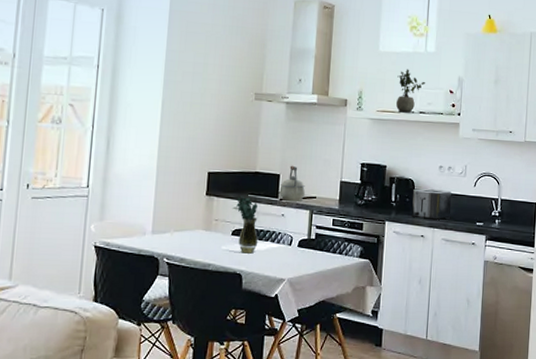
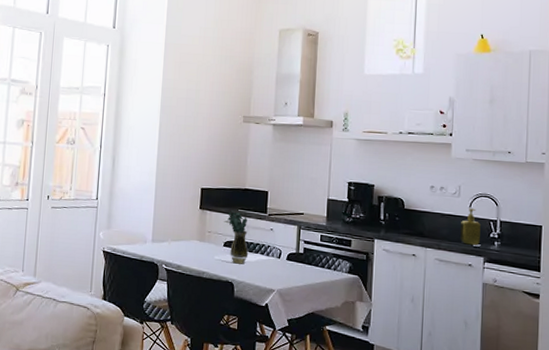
kettle: present [279,165,306,202] -> none [268,183,294,218]
potted plant: present [395,69,425,114] -> none [382,91,413,135]
toaster: present [412,188,451,221] -> none [402,208,444,240]
soap dispenser: none [465,187,484,224] -> present [460,208,481,245]

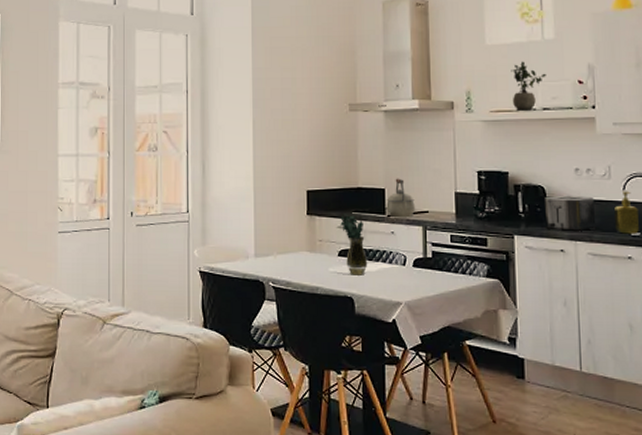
kettle: none [268,183,294,218] -> present [386,178,416,218]
potted plant: none [382,91,413,135] -> present [511,61,546,112]
toaster: none [402,208,444,240] -> present [543,195,595,232]

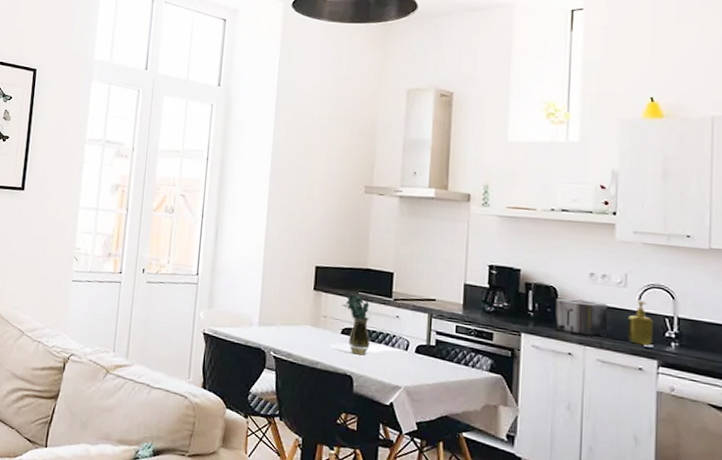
kettle: present [386,178,416,218] -> none [393,263,424,304]
potted plant: present [511,61,546,112] -> none [530,161,568,212]

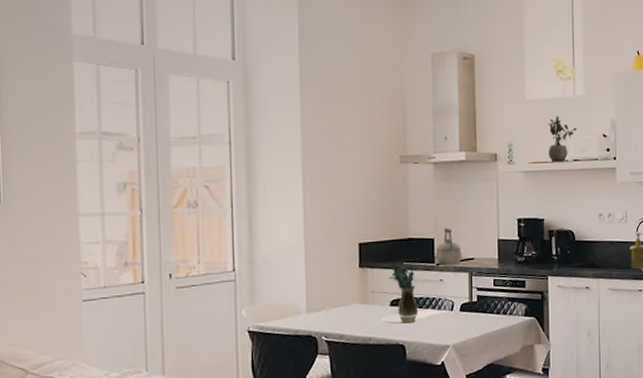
kettle: none [393,263,424,304] -> present [435,228,463,266]
potted plant: none [530,161,568,212] -> present [547,116,577,163]
toaster: present [555,298,607,337] -> none [573,238,614,271]

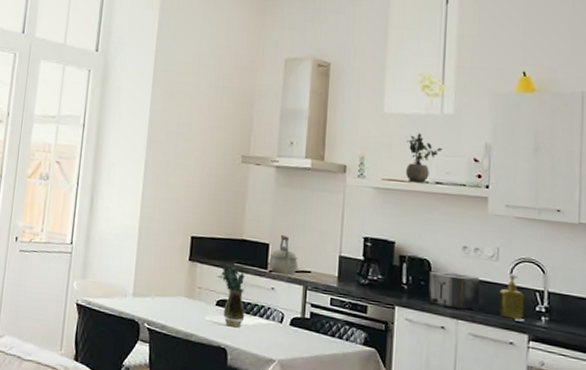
toaster: none [573,238,614,271] -> present [428,271,480,311]

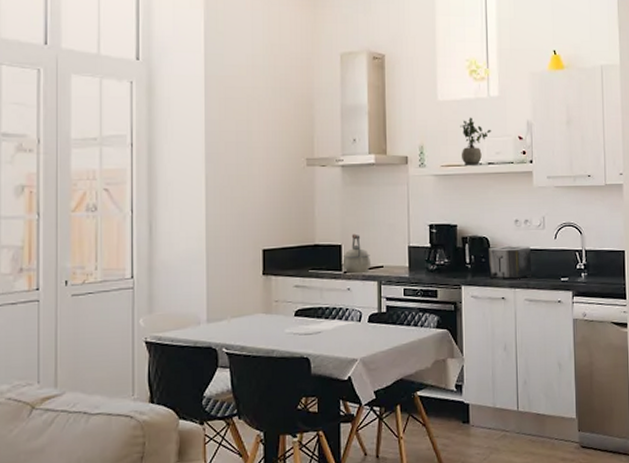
vase: present [221,262,245,328] -> none [297,271,325,335]
soap dispenser: present [499,275,524,320] -> none [548,240,567,280]

